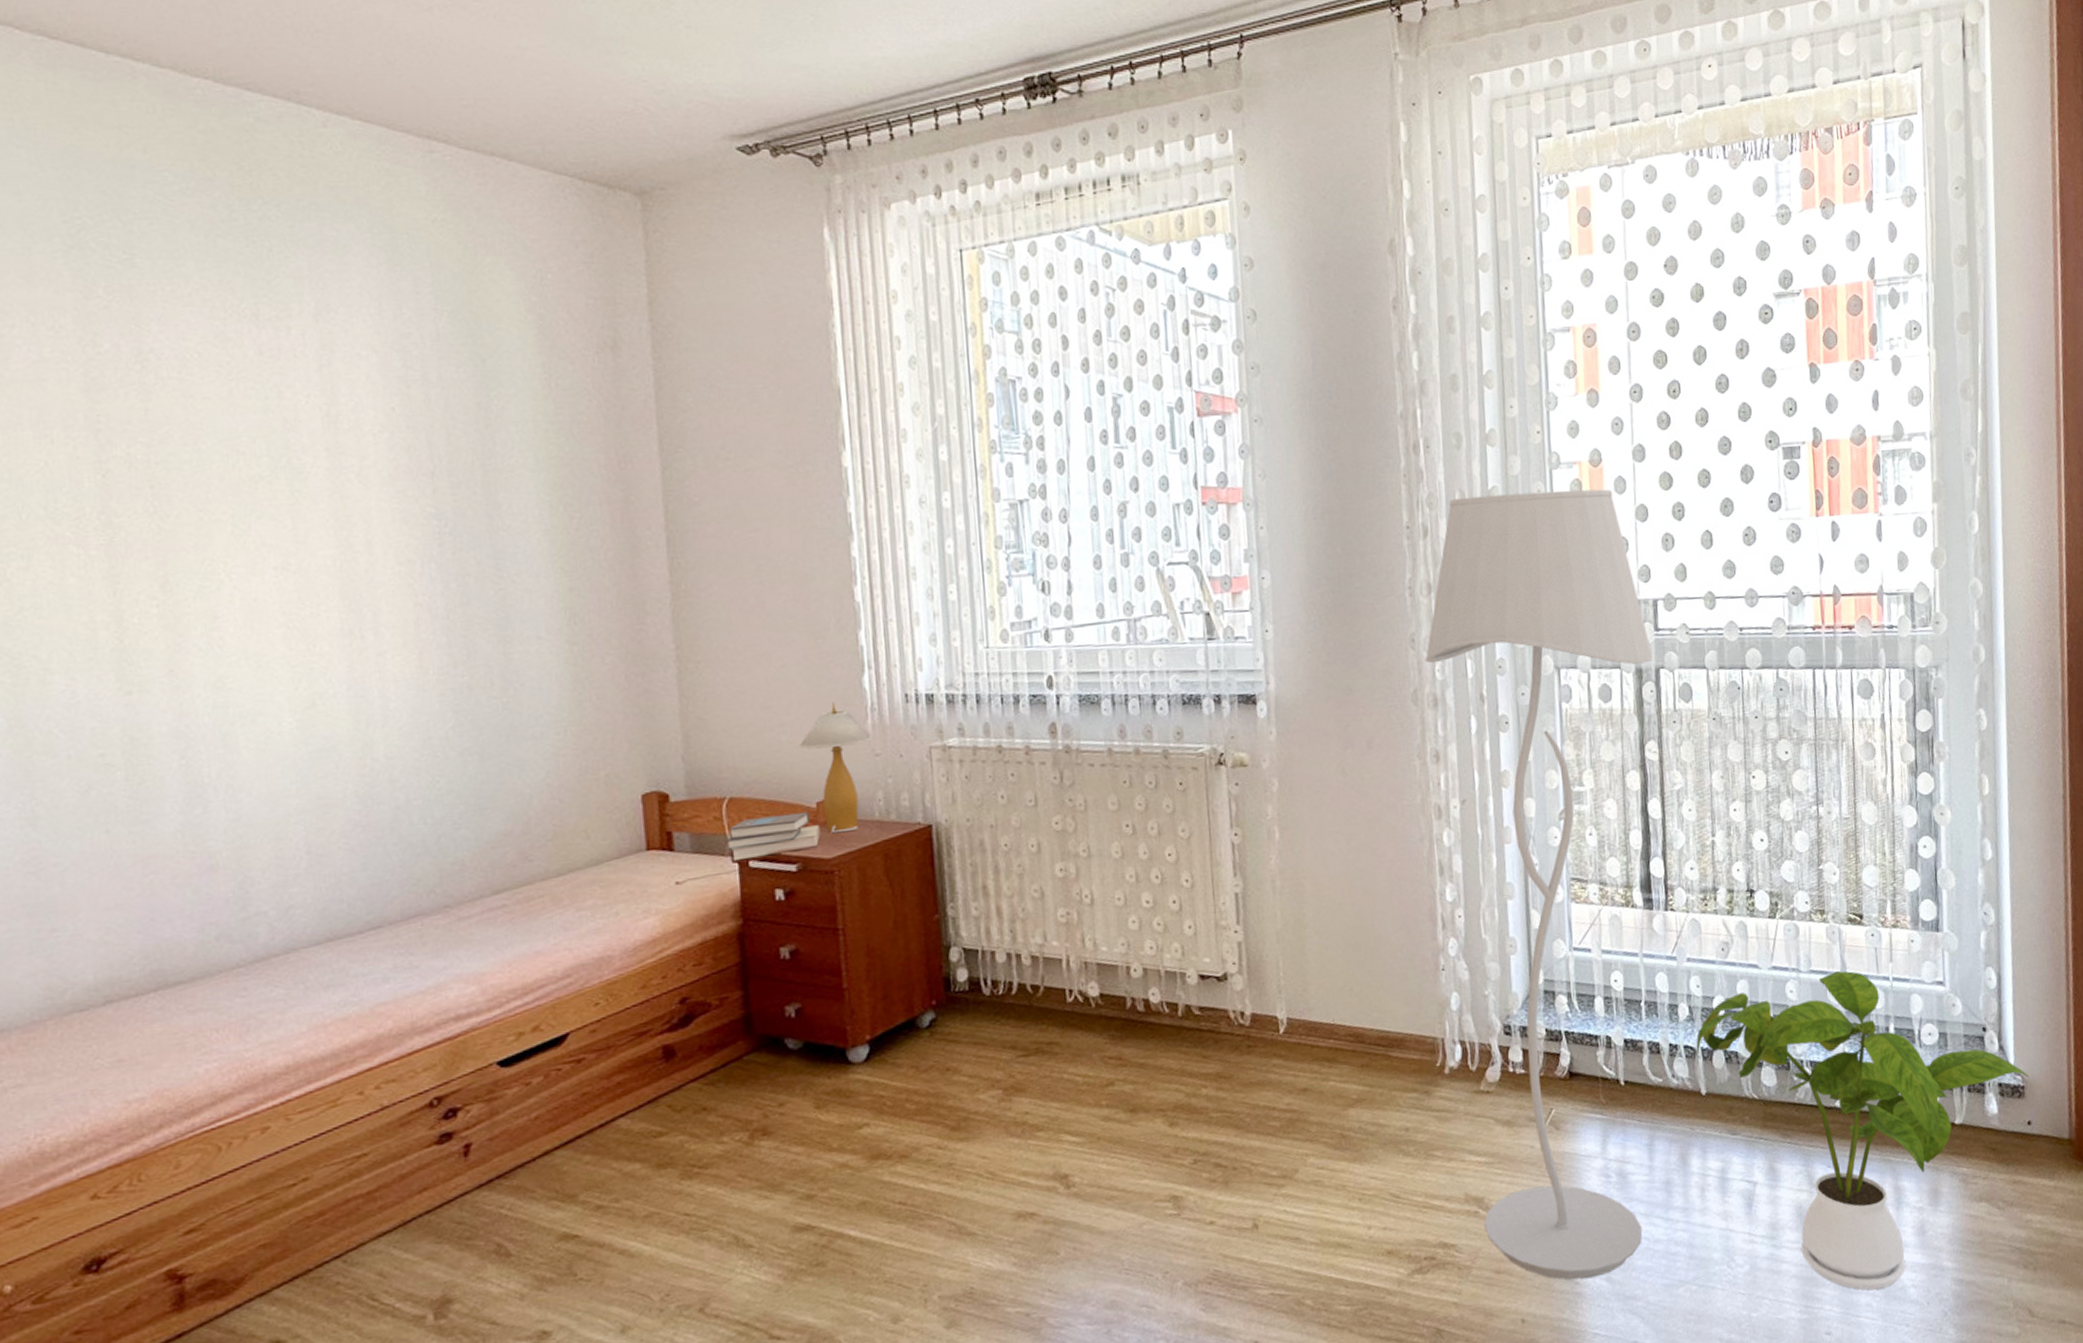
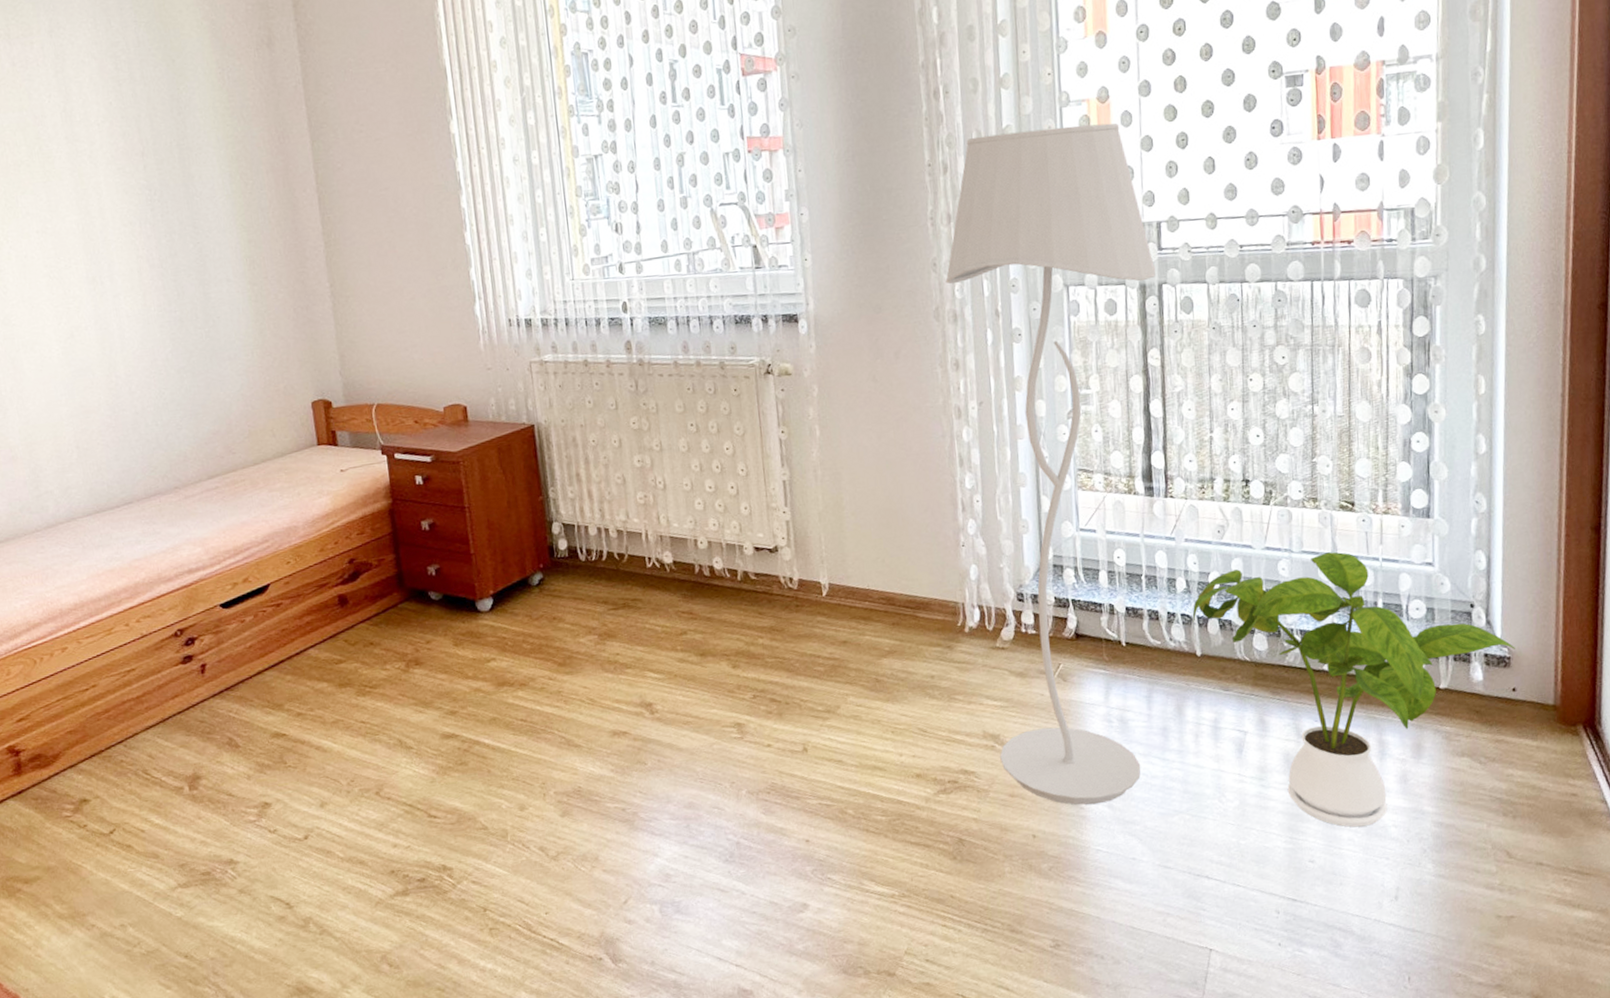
books: present [727,811,821,862] -> none [377,414,448,454]
table lamp: present [799,702,874,834] -> none [428,327,485,432]

